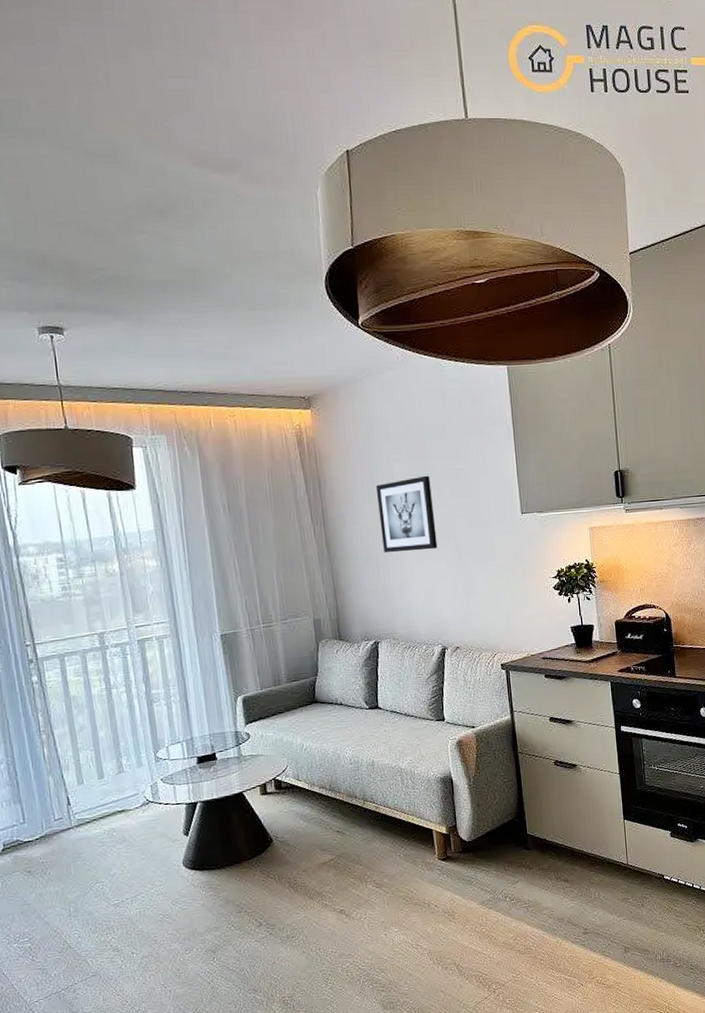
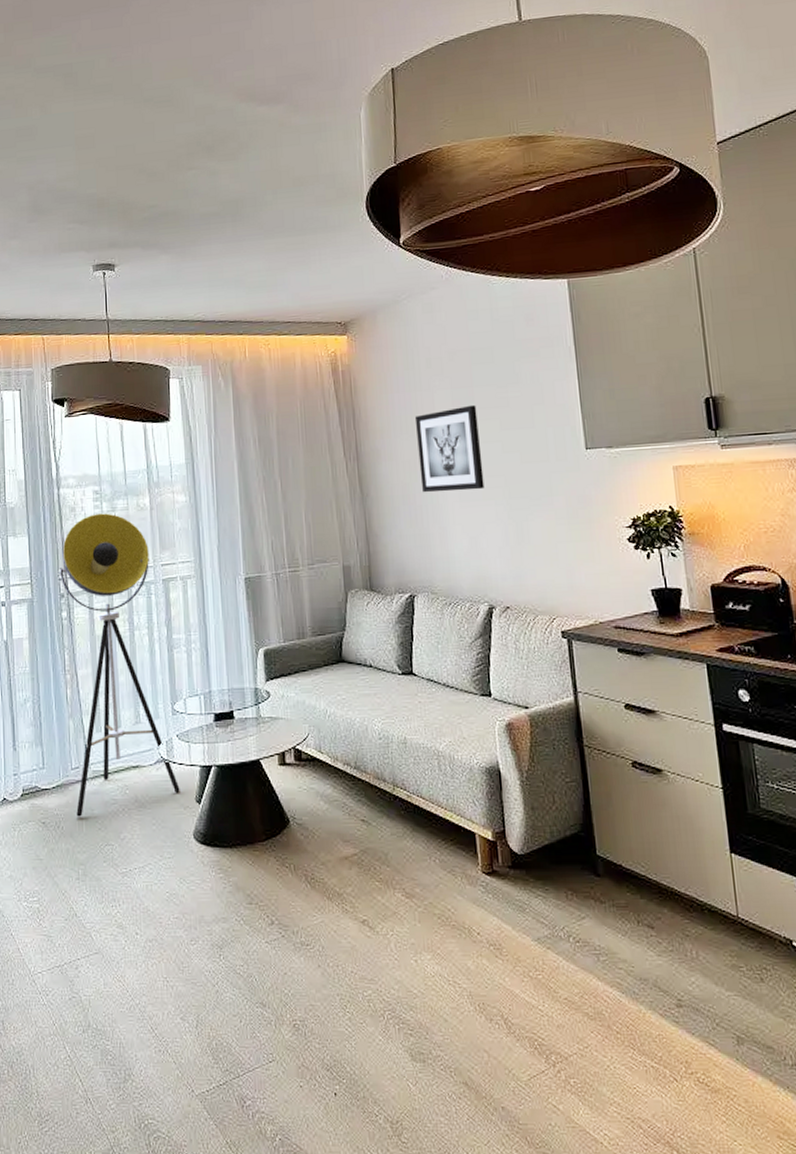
floor lamp: none [24,579,168,862] -> present [59,513,180,817]

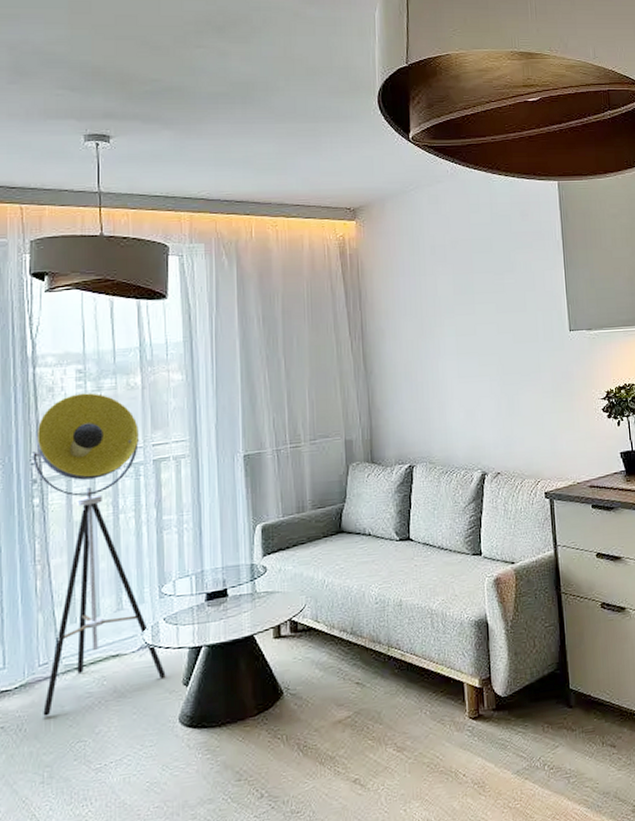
wall art: present [414,404,485,493] -> none [418,289,481,370]

